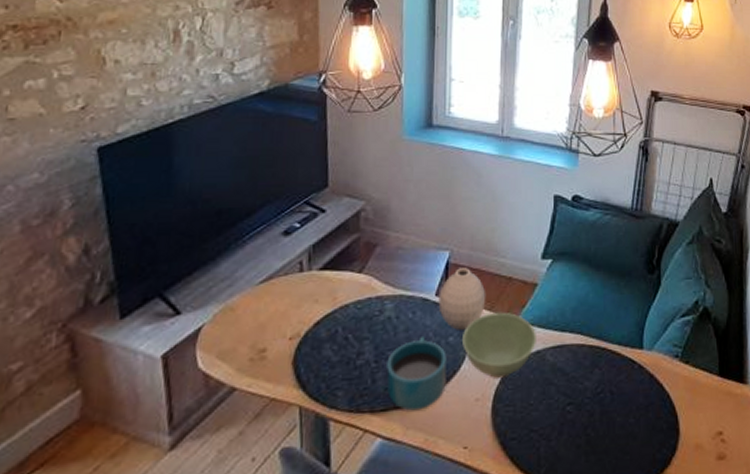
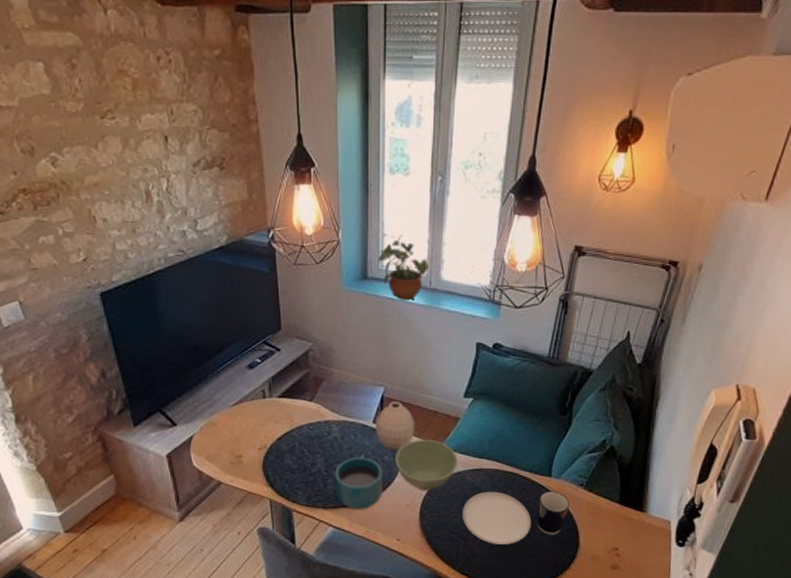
potted plant: none [444,80,500,150] -> present [378,235,428,300]
plate: none [544,372,624,442] -> present [463,491,532,544]
mug: none [630,366,665,423] -> present [537,491,570,535]

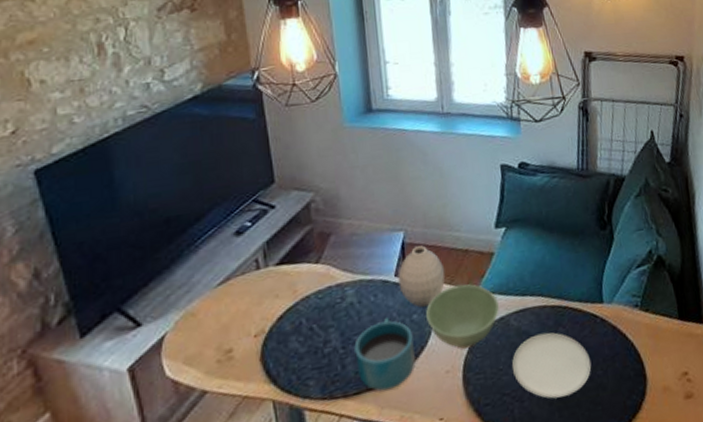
potted plant: present [378,235,428,300] -> none [381,60,439,130]
mug: present [537,491,570,535] -> none [594,318,629,373]

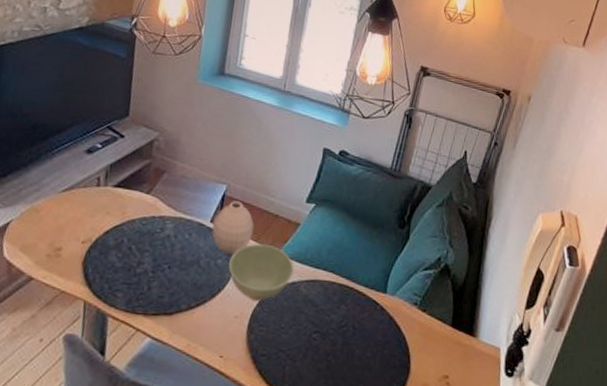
cup: present [354,316,416,391] -> none [160,255,214,319]
plate: present [512,332,592,399] -> none [292,305,364,367]

